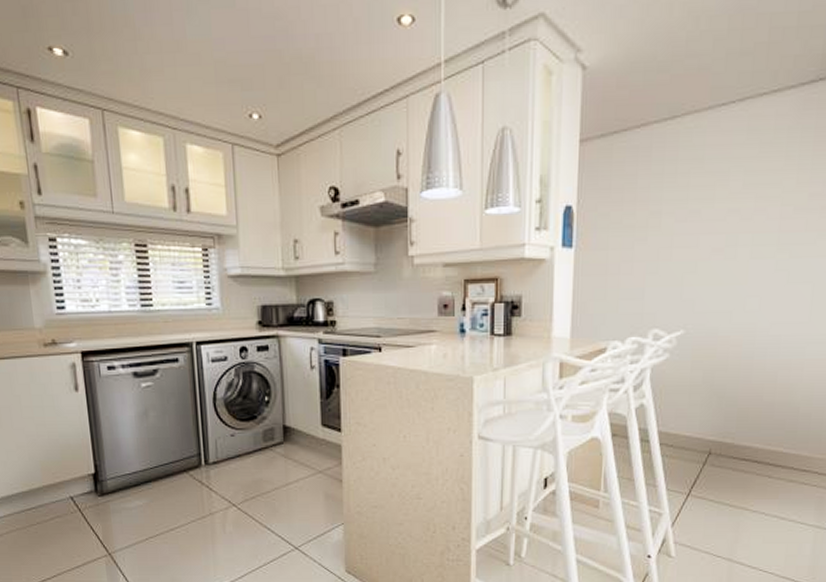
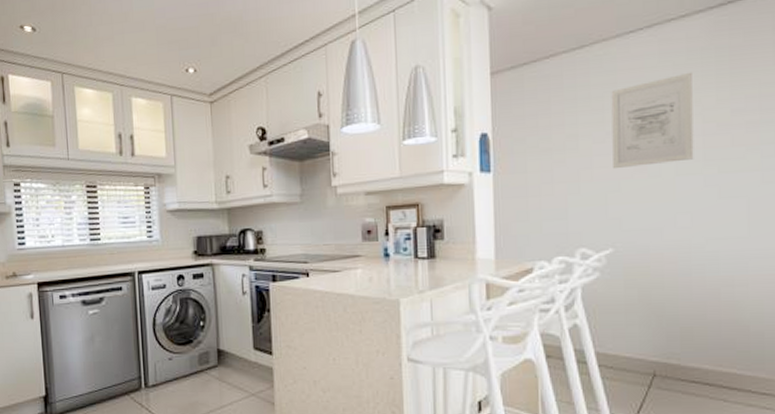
wall art: none [692,151,778,250] -> present [611,72,694,169]

